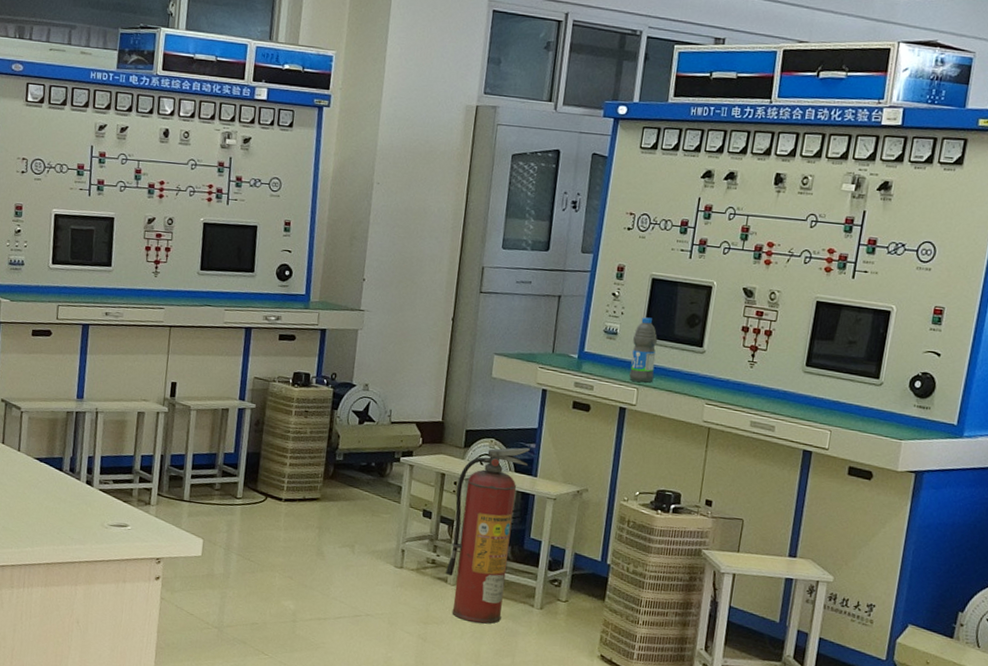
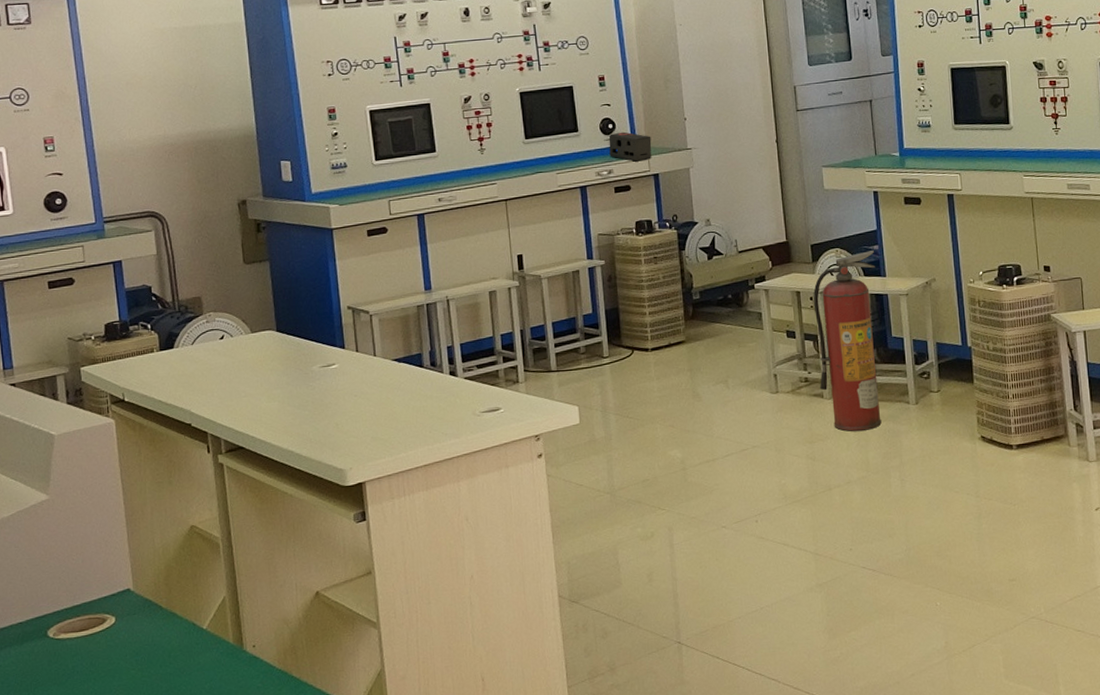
electrical box: none [281,280,326,314] -> present [608,131,652,162]
water bottle: present [629,317,658,384] -> none [945,105,973,169]

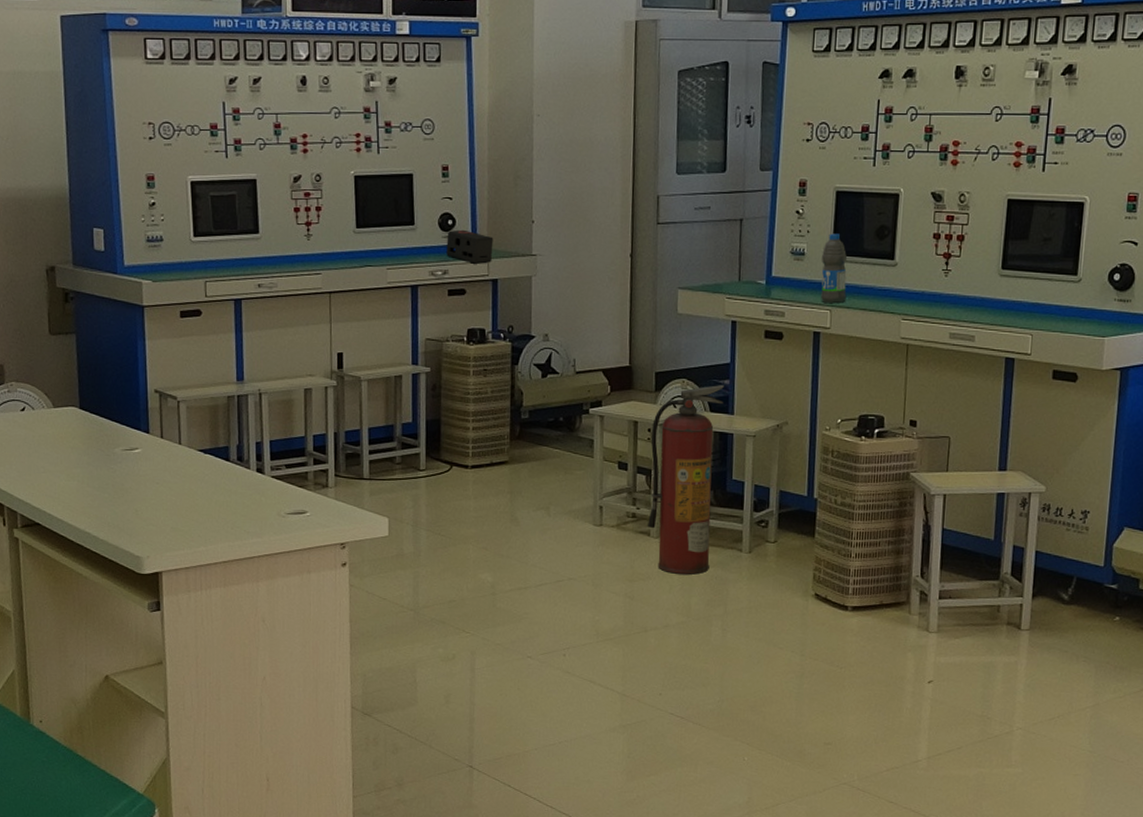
water bottle: none [945,105,973,169] -> present [821,233,848,304]

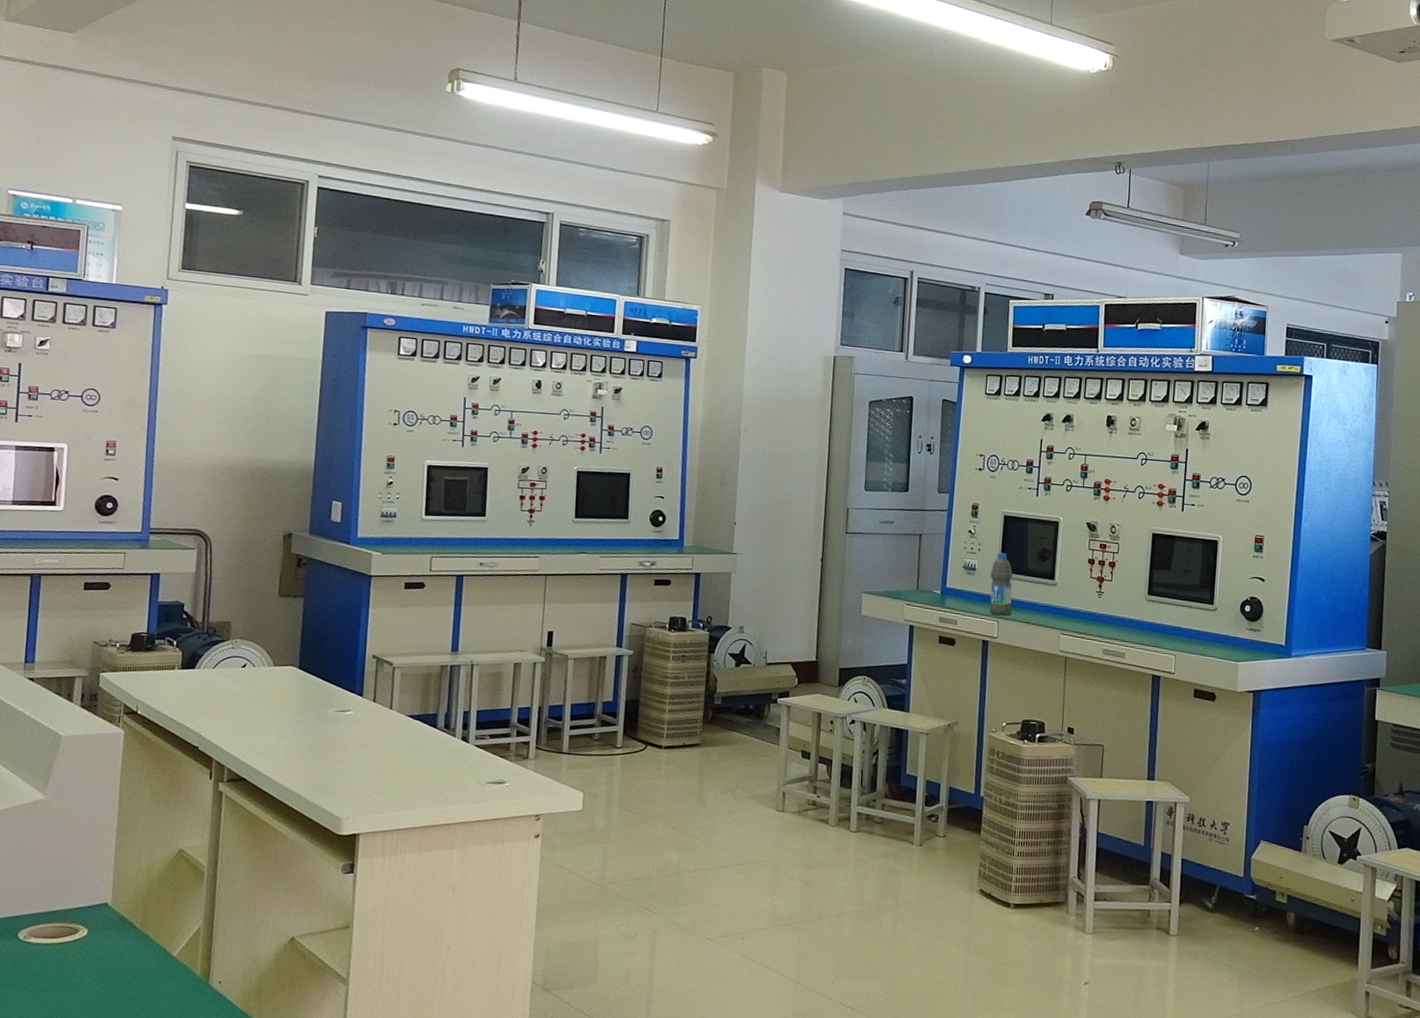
electrical box: present [446,229,494,264] -> none [655,526,699,558]
fire extinguisher: present [648,385,724,575] -> none [827,683,901,865]

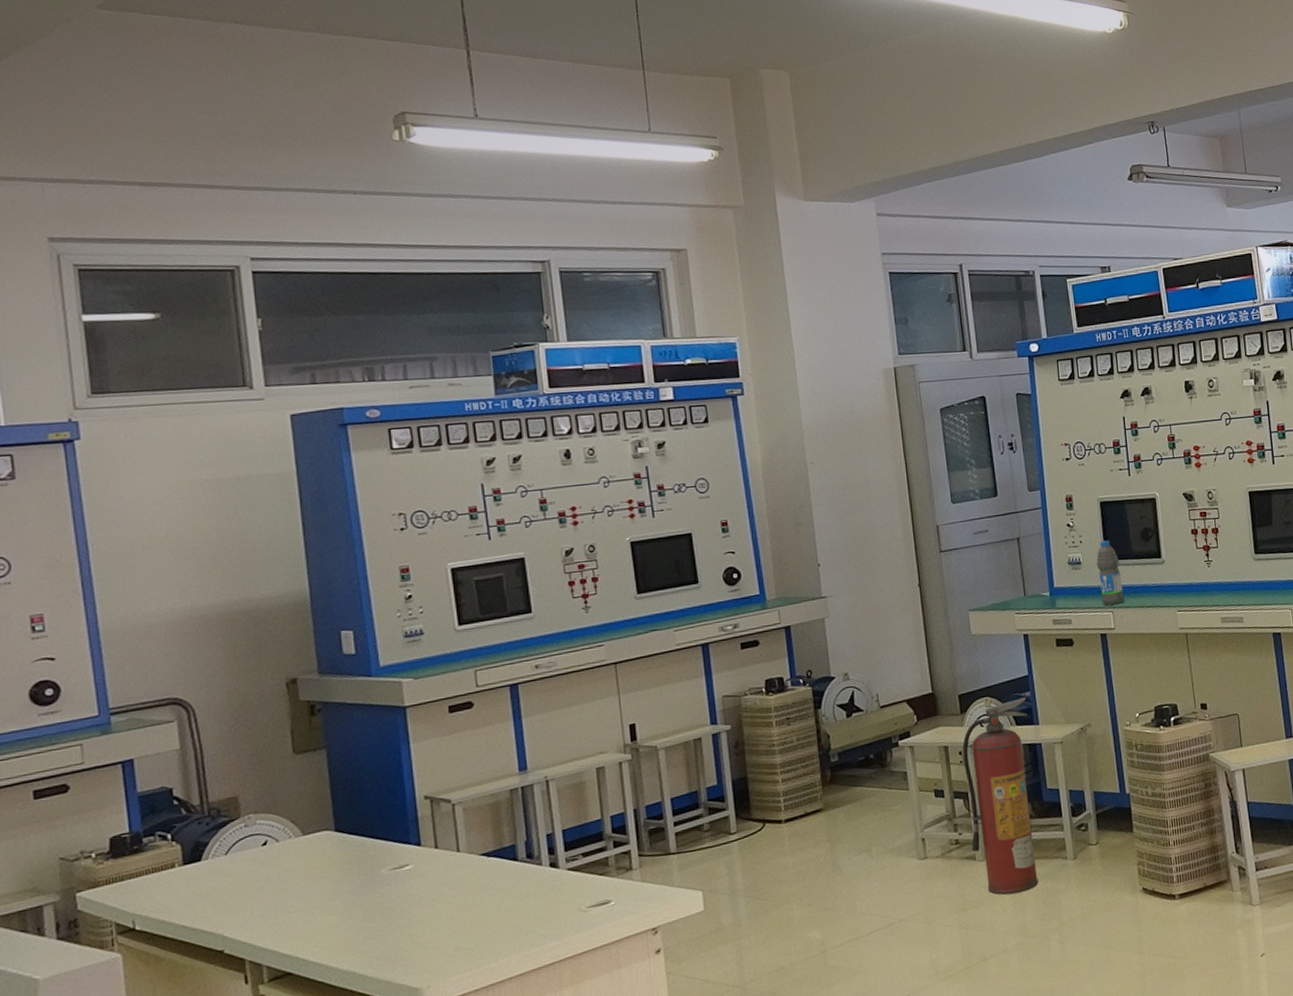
fire extinguisher: none [827,683,901,865] -> present [962,697,1039,895]

